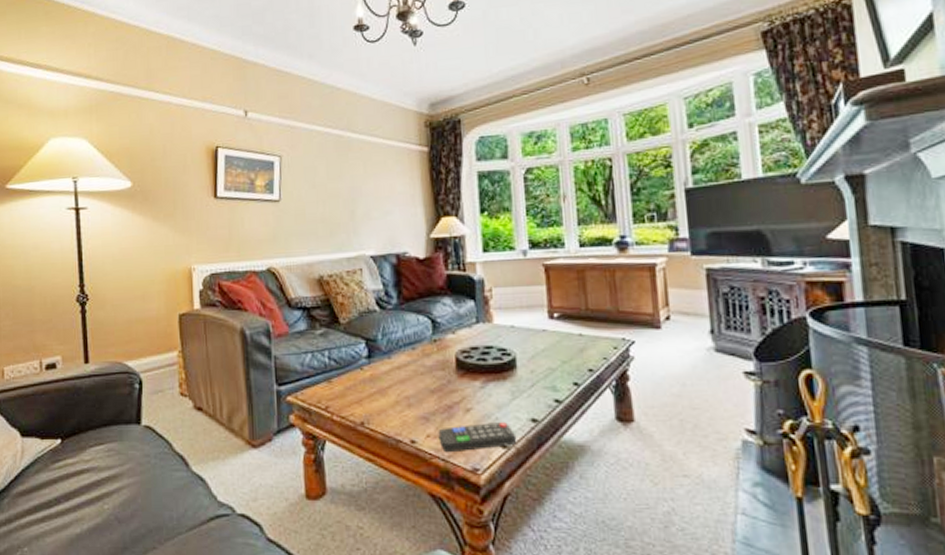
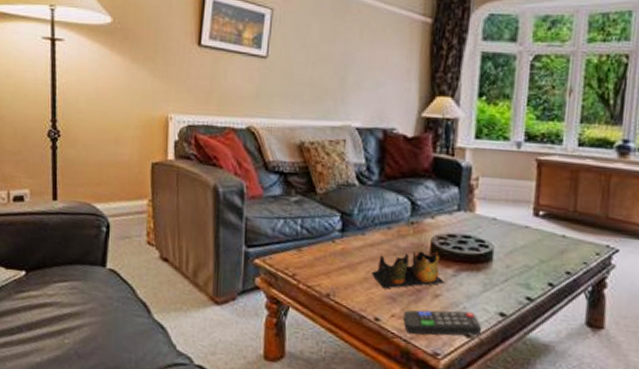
decorative bowl: none [402,365,474,410] -> present [371,251,445,289]

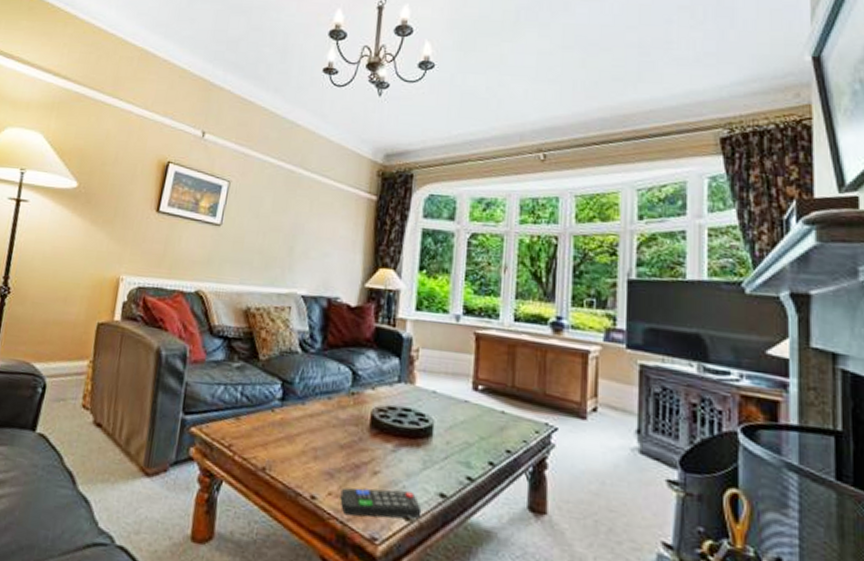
decorative bowl: present [371,251,445,289] -> none [310,423,385,464]

